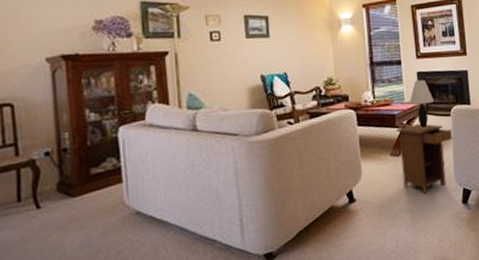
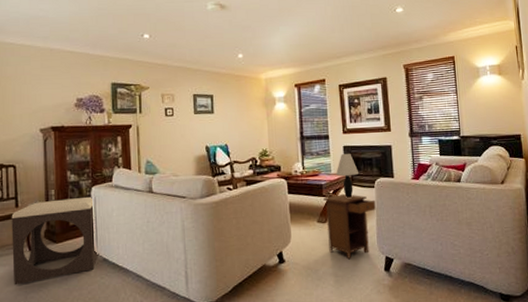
footstool: none [9,138,131,253] -> present [11,196,99,286]

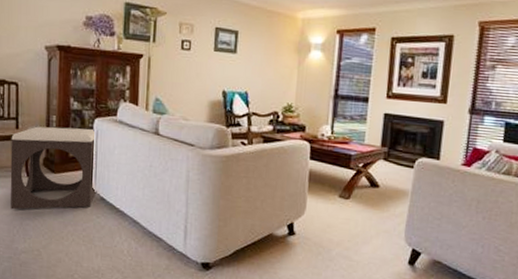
nightstand: present [322,194,376,259] -> none [347,169,412,244]
table lamp: present [336,153,359,198] -> none [370,122,398,175]

